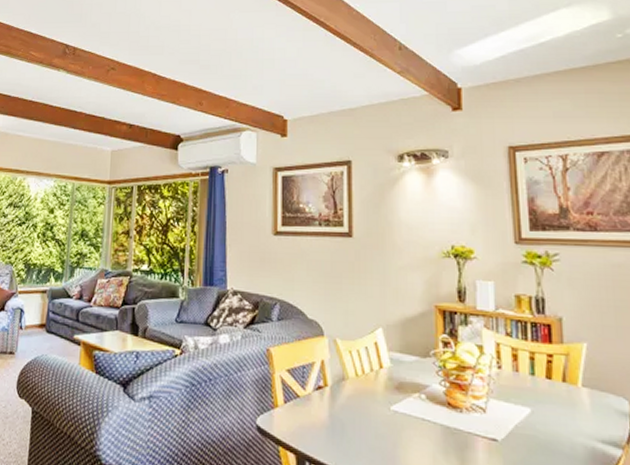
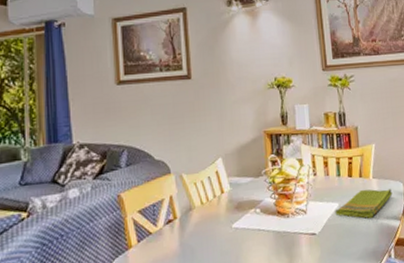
dish towel: none [525,398,612,437] -> present [335,188,393,219]

